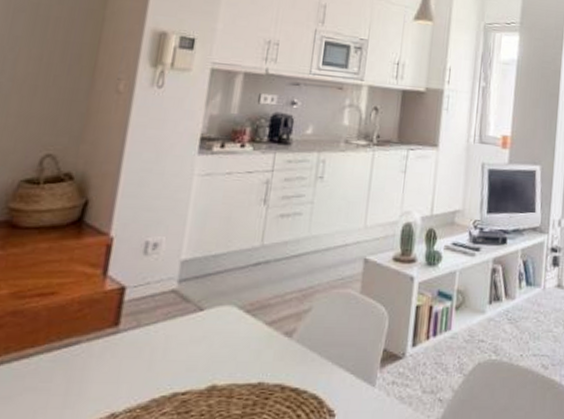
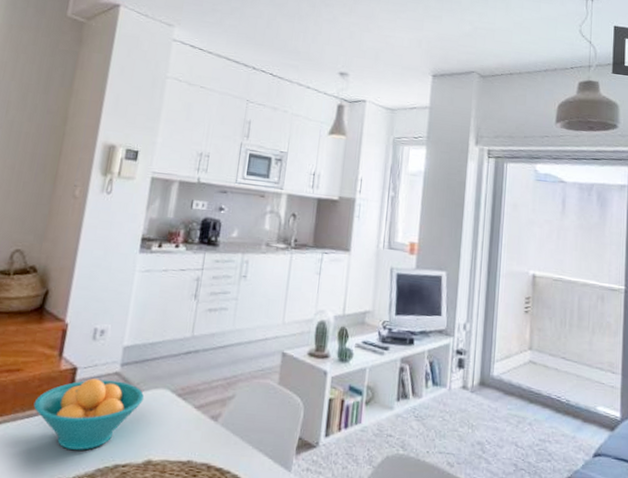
fruit bowl: none [72,298,207,380] -> present [33,378,145,450]

